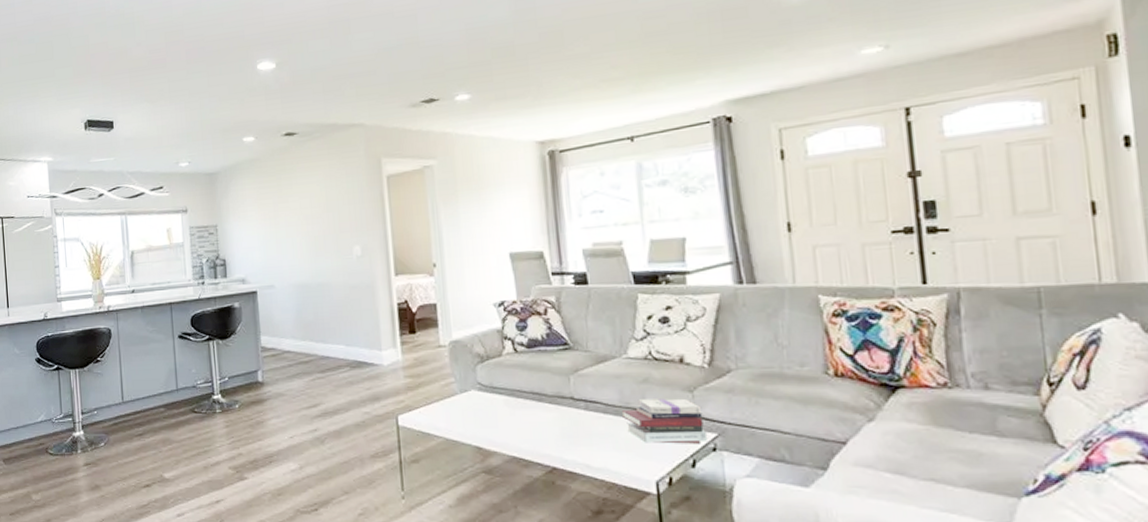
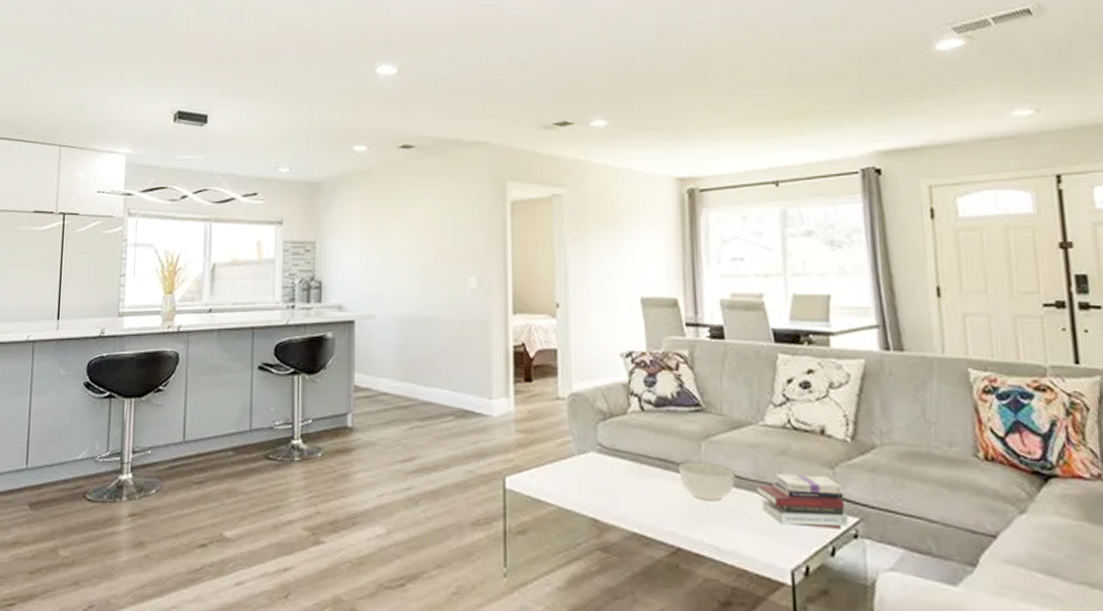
bowl: none [551,392,603,427] -> present [679,461,735,501]

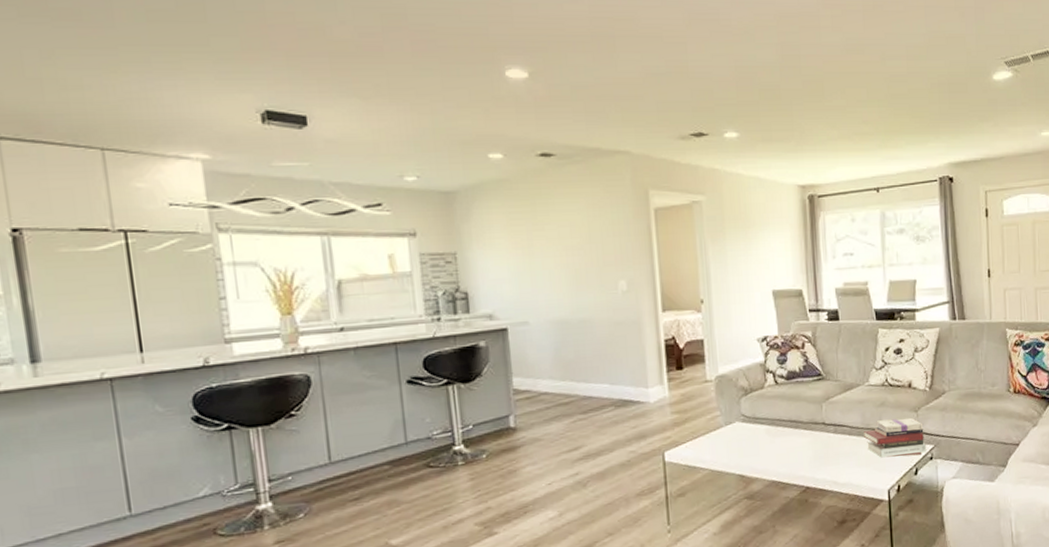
bowl: present [679,461,735,501] -> none [806,418,848,449]

